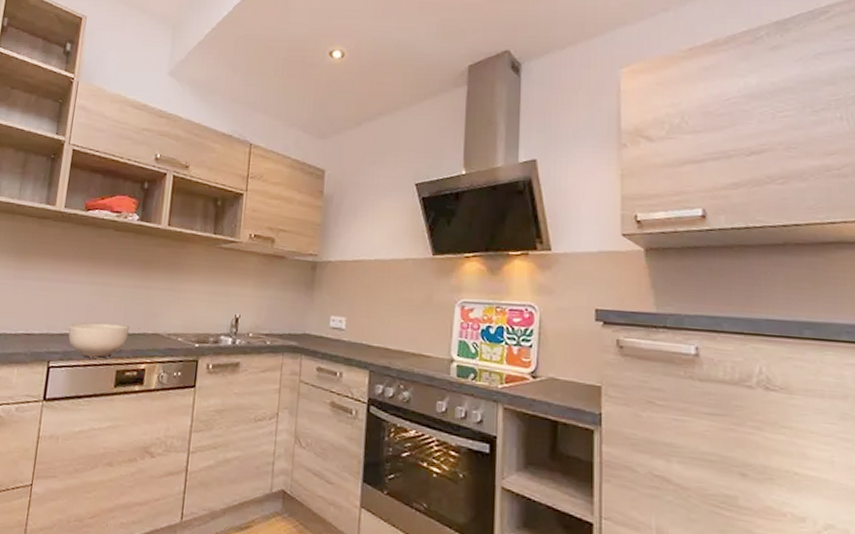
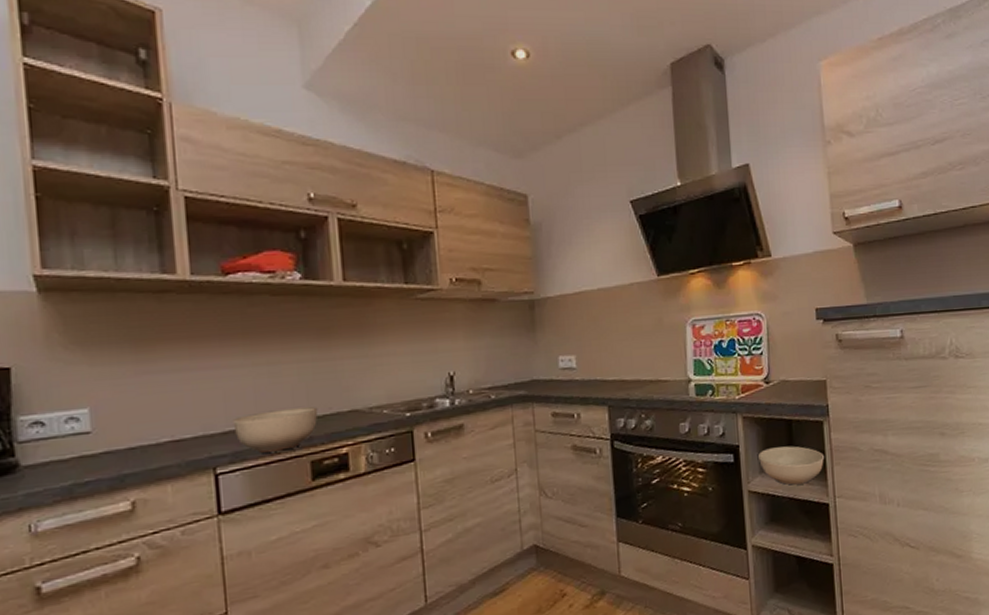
bowl: none [515,446,593,495] -> present [757,445,825,485]

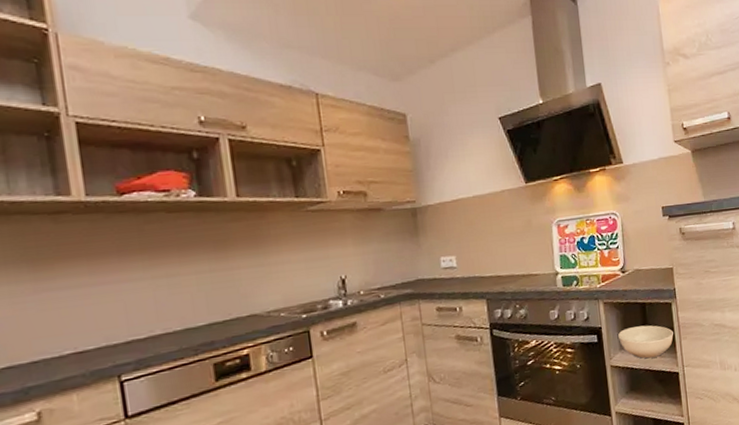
bowl: present [232,407,318,453] -> none [135,314,219,359]

